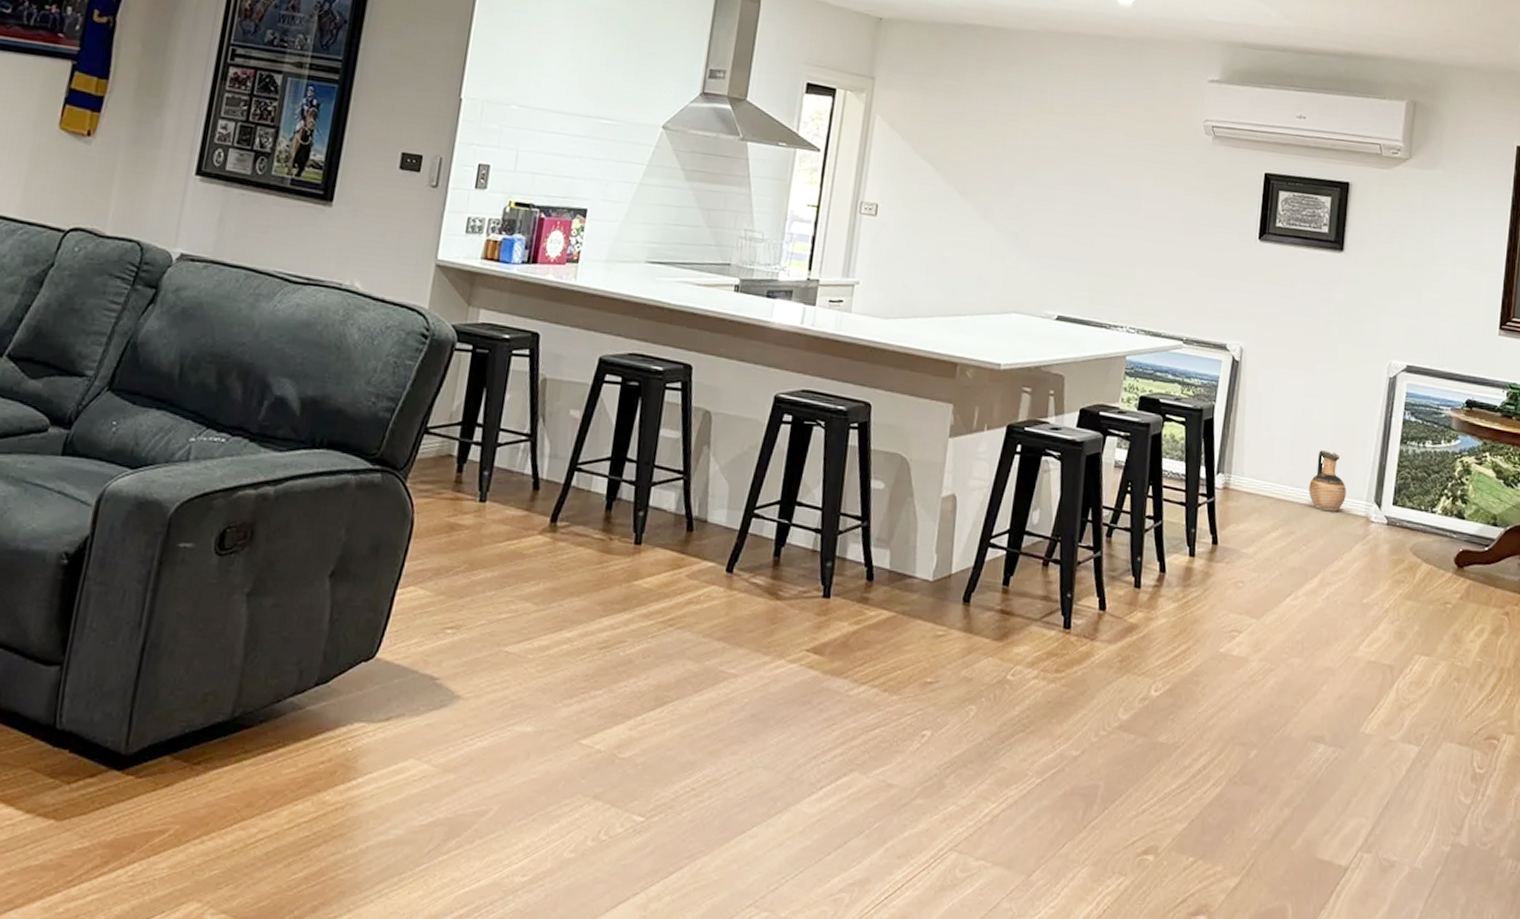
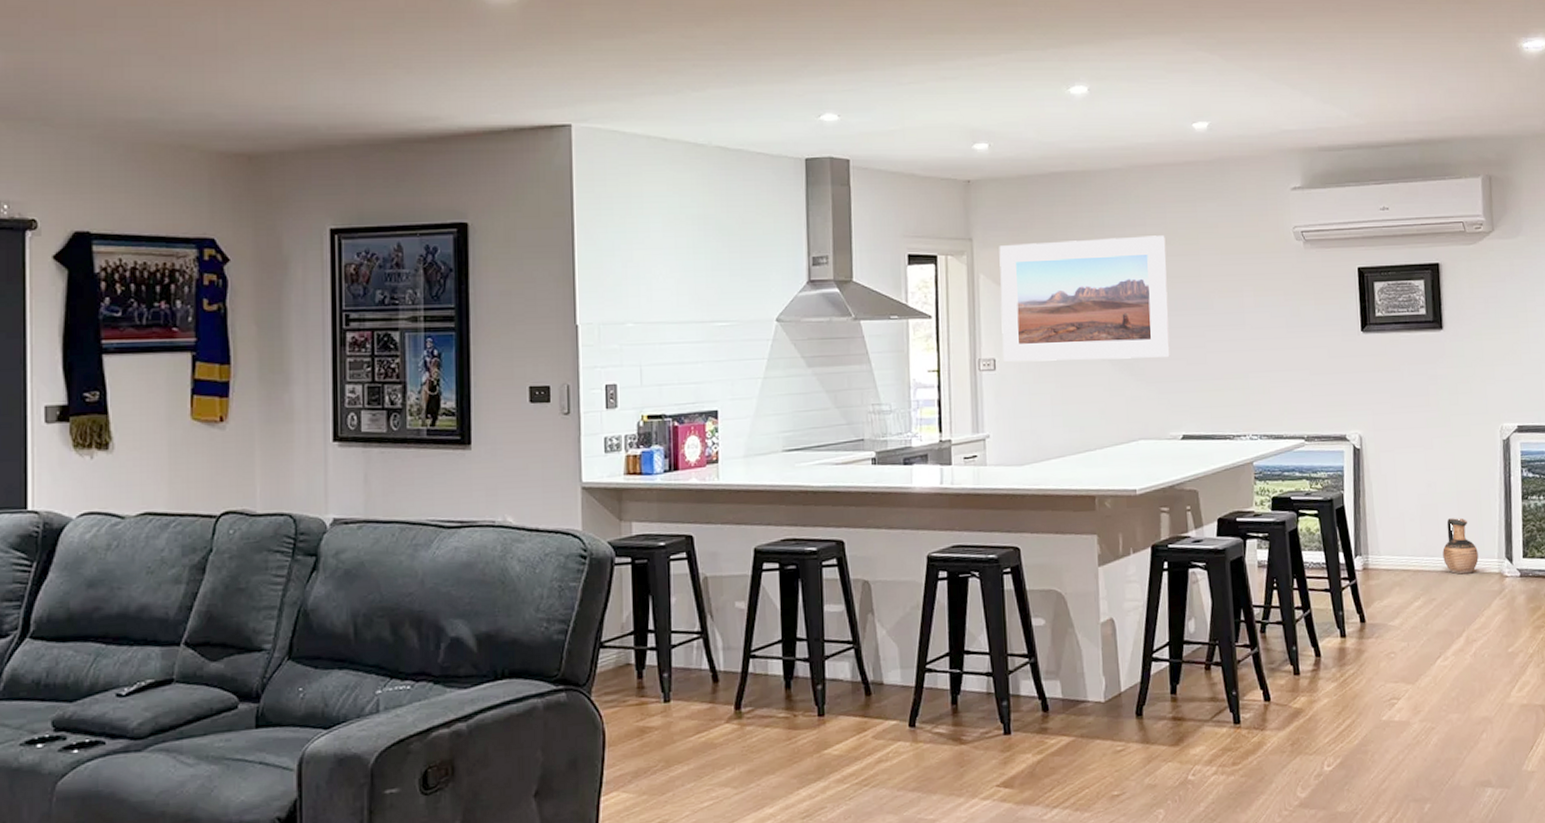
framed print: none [886,89,1072,233] -> present [999,235,1170,362]

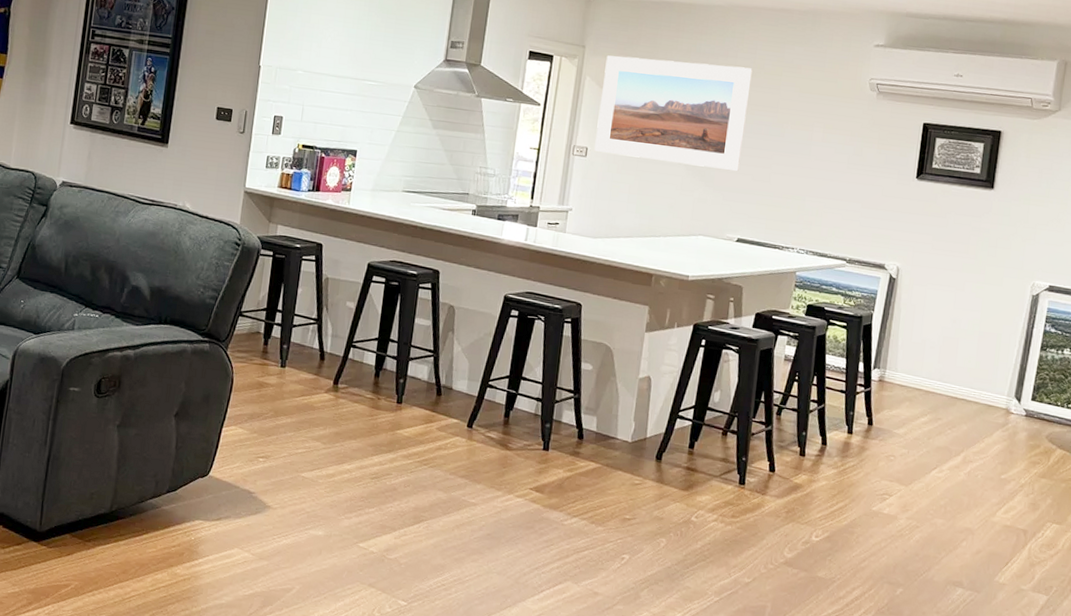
ceramic jug: present [1443,517,1479,575] -> none [955,353,989,404]

